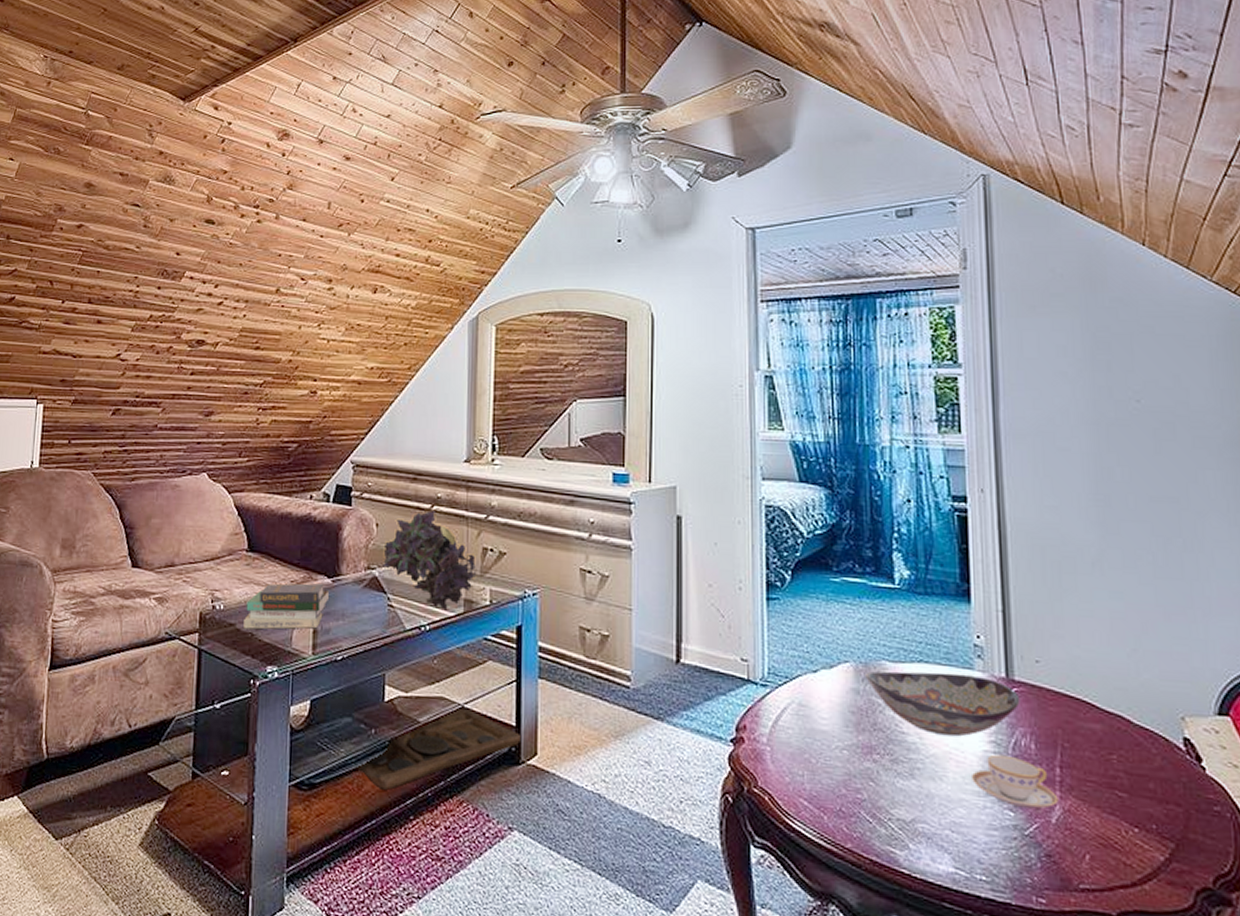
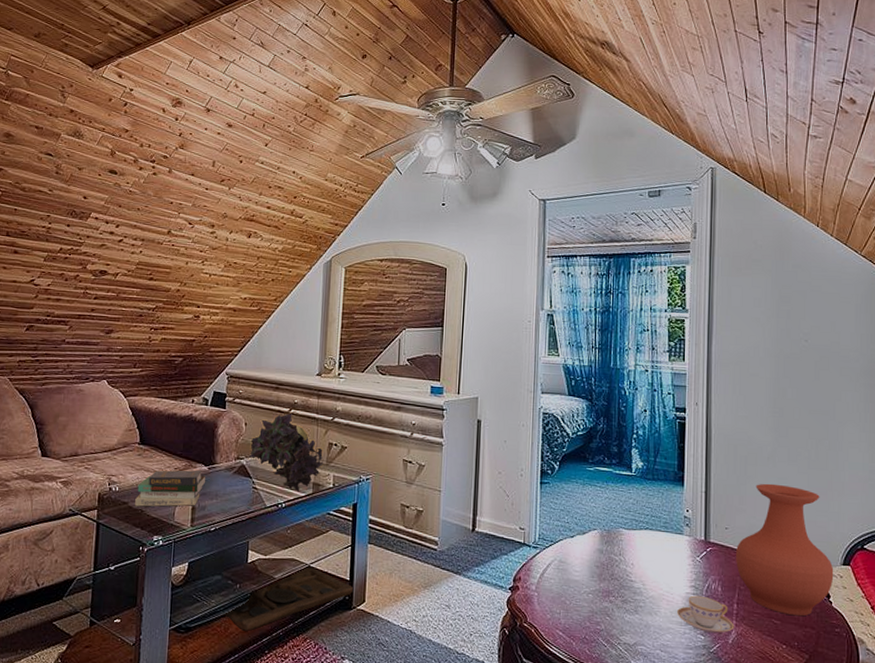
decorative bowl: present [865,671,1020,737] -> none [607,536,713,583]
vase: none [1054,598,1206,788] -> present [736,483,834,617]

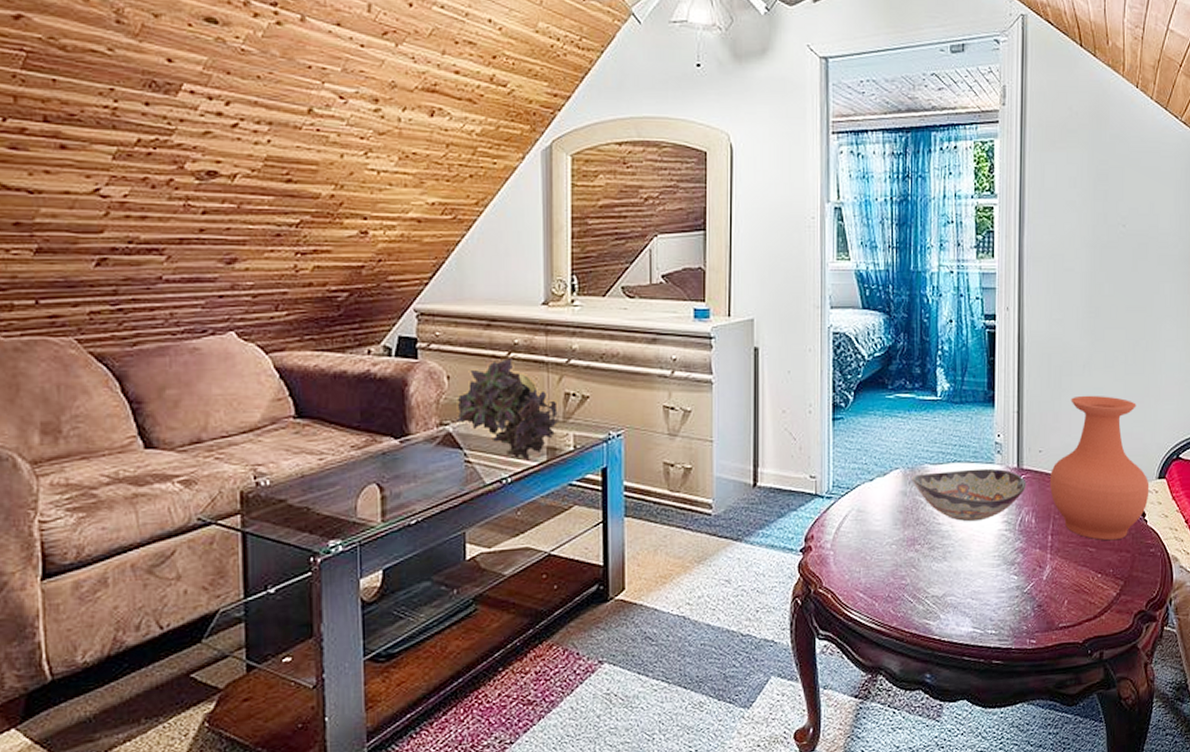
books: present [135,470,206,507] -> none [297,446,398,504]
decorative tray: present [223,567,354,631] -> none [438,555,609,647]
decorative bowl: none [607,536,713,583] -> present [911,468,1027,522]
teacup: present [677,595,734,634] -> none [989,531,1049,572]

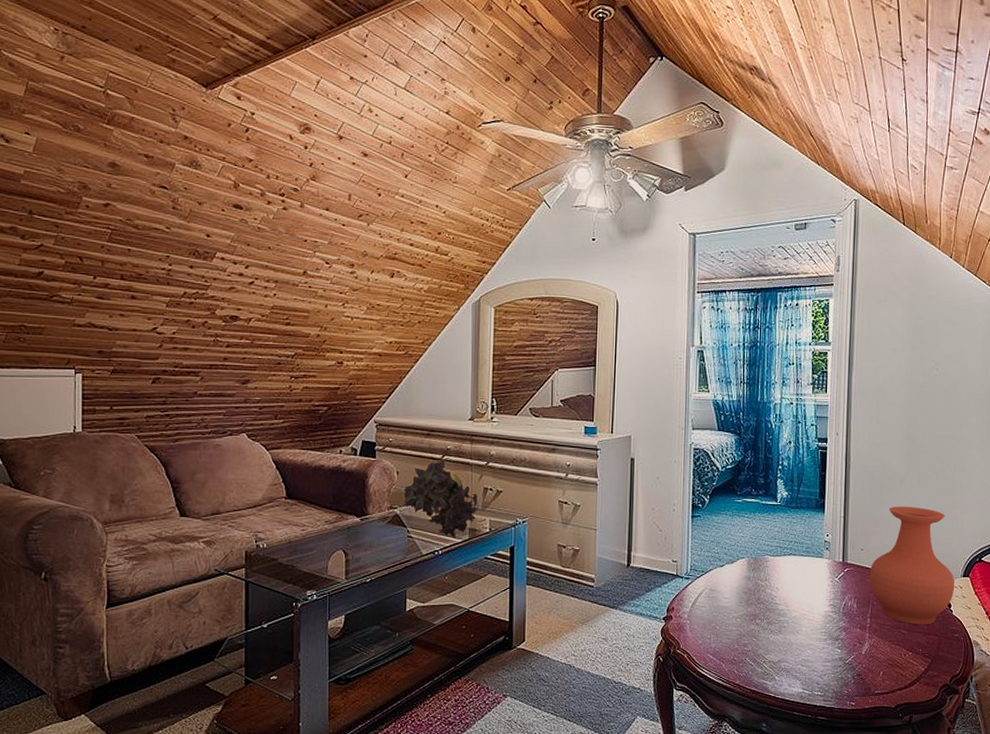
decorative bowl: present [911,468,1027,522] -> none [754,561,850,604]

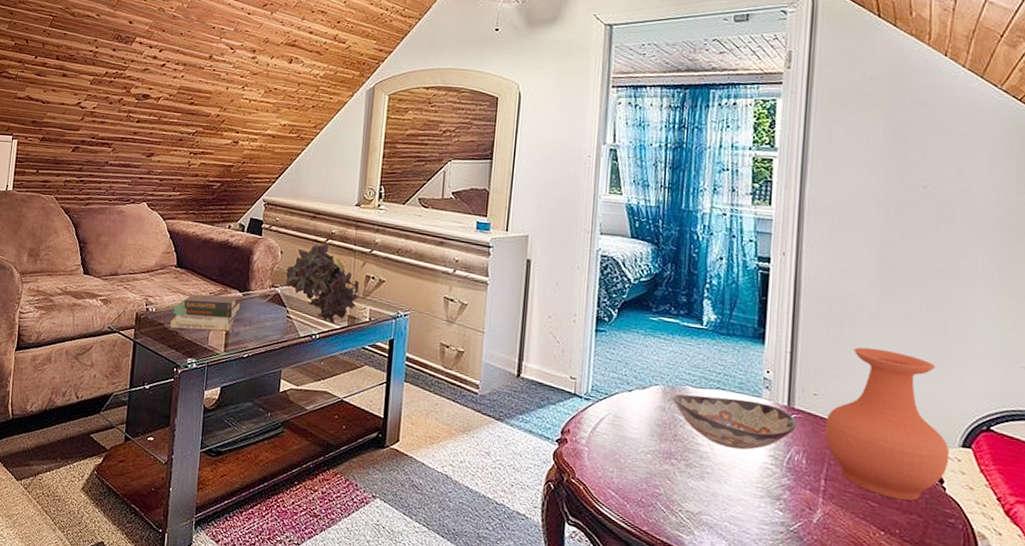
books: none [285,522,359,562] -> present [170,294,241,332]
decorative bowl: none [754,561,850,604] -> present [671,393,798,450]

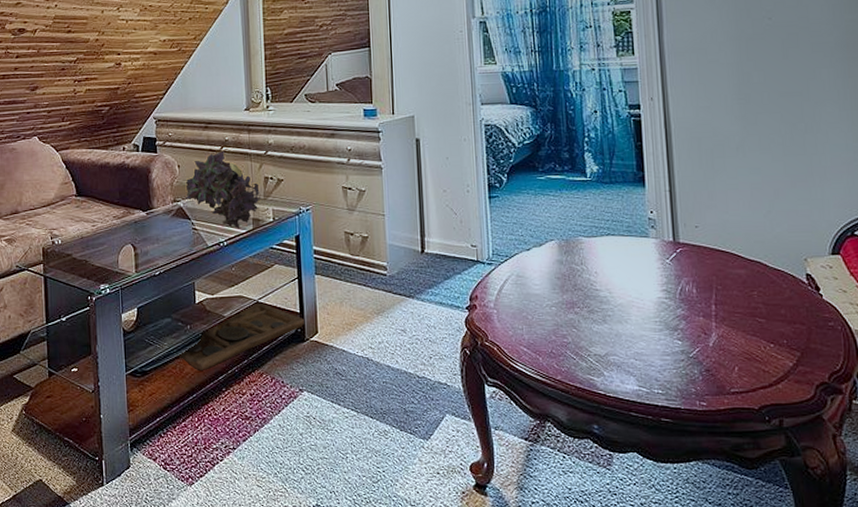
books: present [170,294,241,332] -> none [78,217,146,257]
decorative tray: none [254,400,388,460] -> present [177,302,305,370]
decorative bowl: present [671,393,798,450] -> none [567,241,684,289]
vase: present [825,347,950,501] -> none [709,175,823,313]

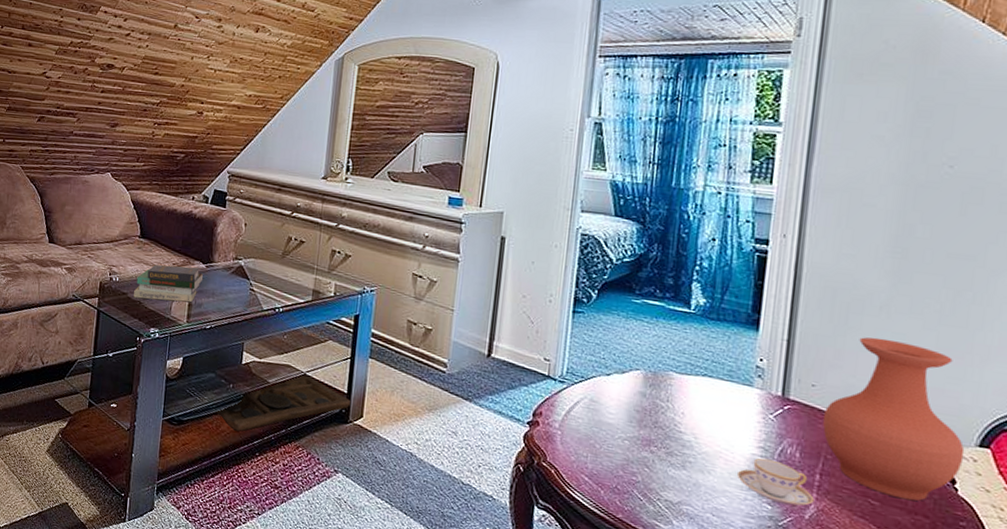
books: none [78,217,146,257] -> present [134,264,204,303]
plant: present [185,151,261,229] -> none [246,216,325,298]
teacup: none [650,299,714,338] -> present [737,457,814,506]
vase: none [709,175,823,313] -> present [823,337,965,501]

